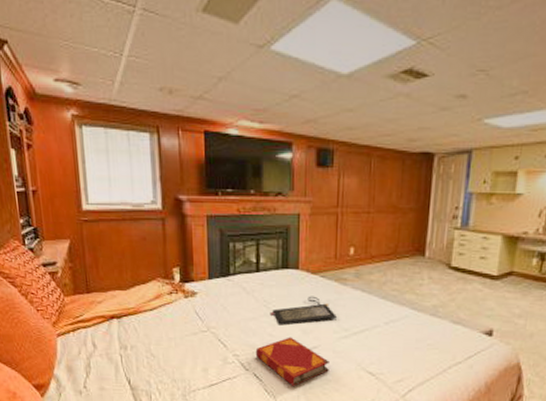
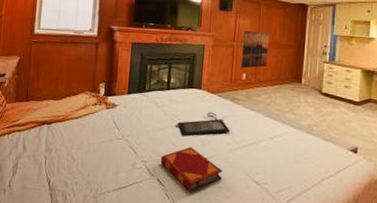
wall art: none [347,192,383,241] -> present [240,30,269,69]

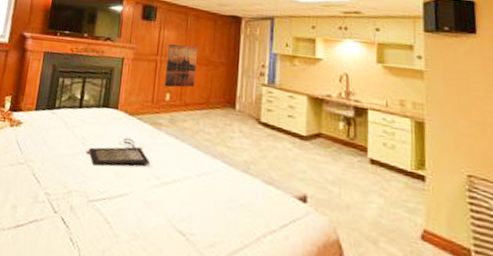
hardback book: present [160,146,222,192] -> none [66,179,139,238]

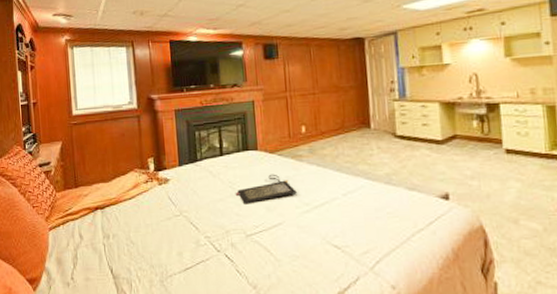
wall art: present [164,43,197,88] -> none [295,75,328,121]

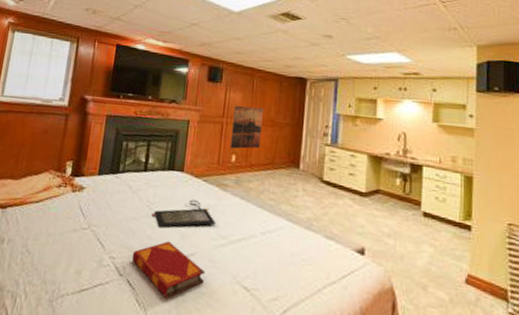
hardback book: none [225,215,296,265] -> present [132,241,205,298]
wall art: none [295,75,328,121] -> present [229,105,263,149]

